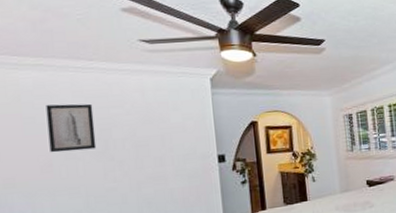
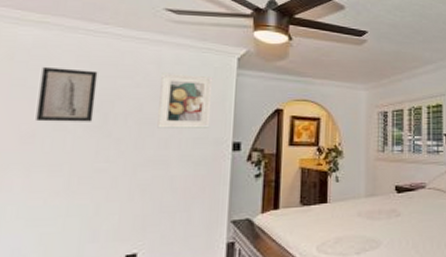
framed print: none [146,98,196,149] -> present [157,72,213,128]

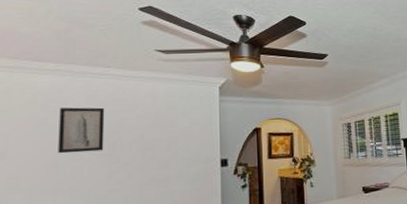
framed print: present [157,72,213,128] -> none [157,104,201,152]

